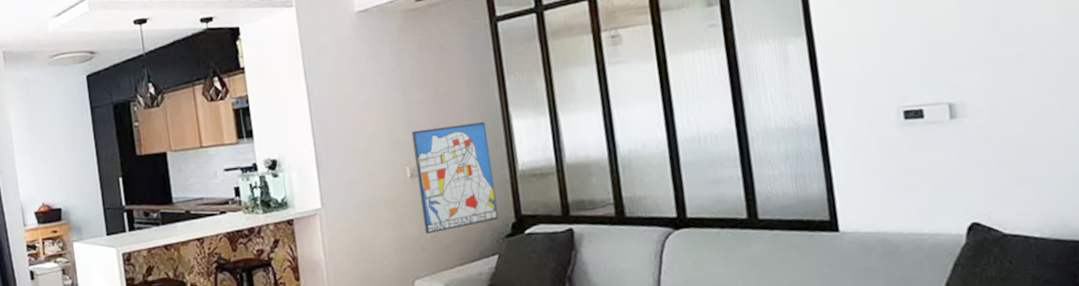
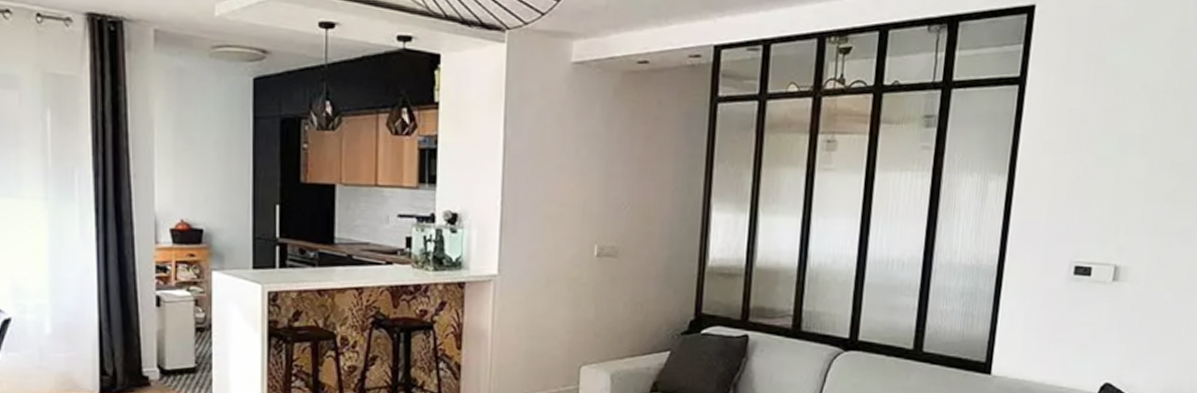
wall art: present [411,122,499,235] -> none [601,206,685,320]

